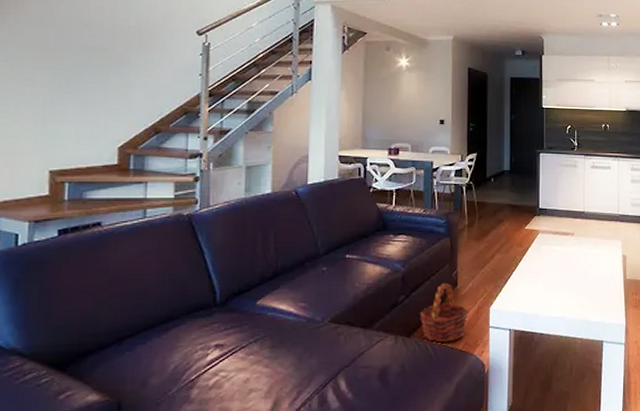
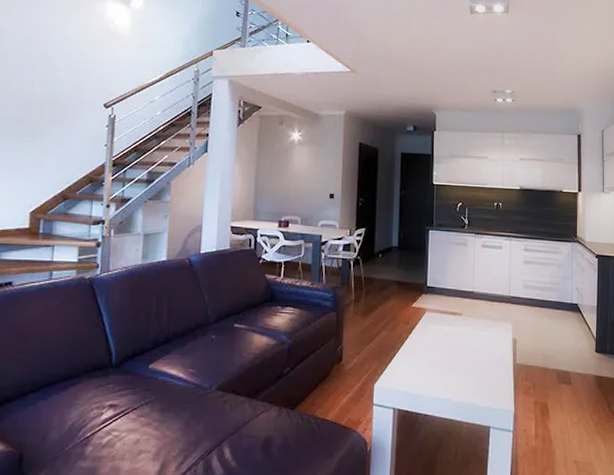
basket: present [419,283,468,343] -> none [303,358,353,417]

